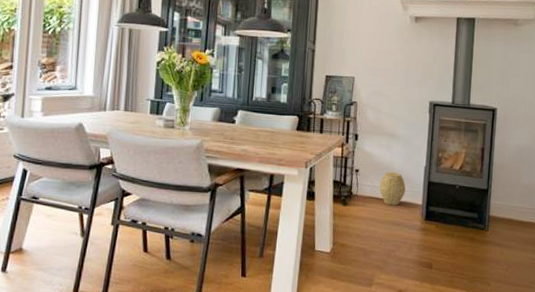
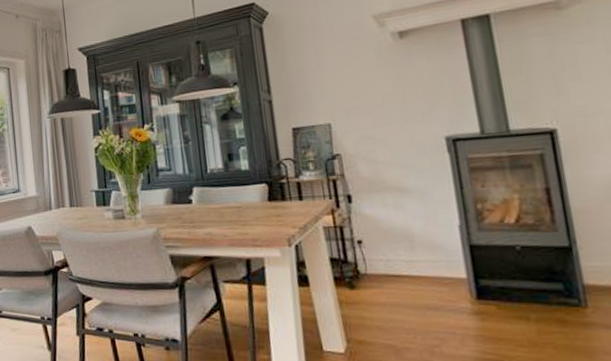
woven basket: present [379,171,406,206] -> none [395,237,437,283]

